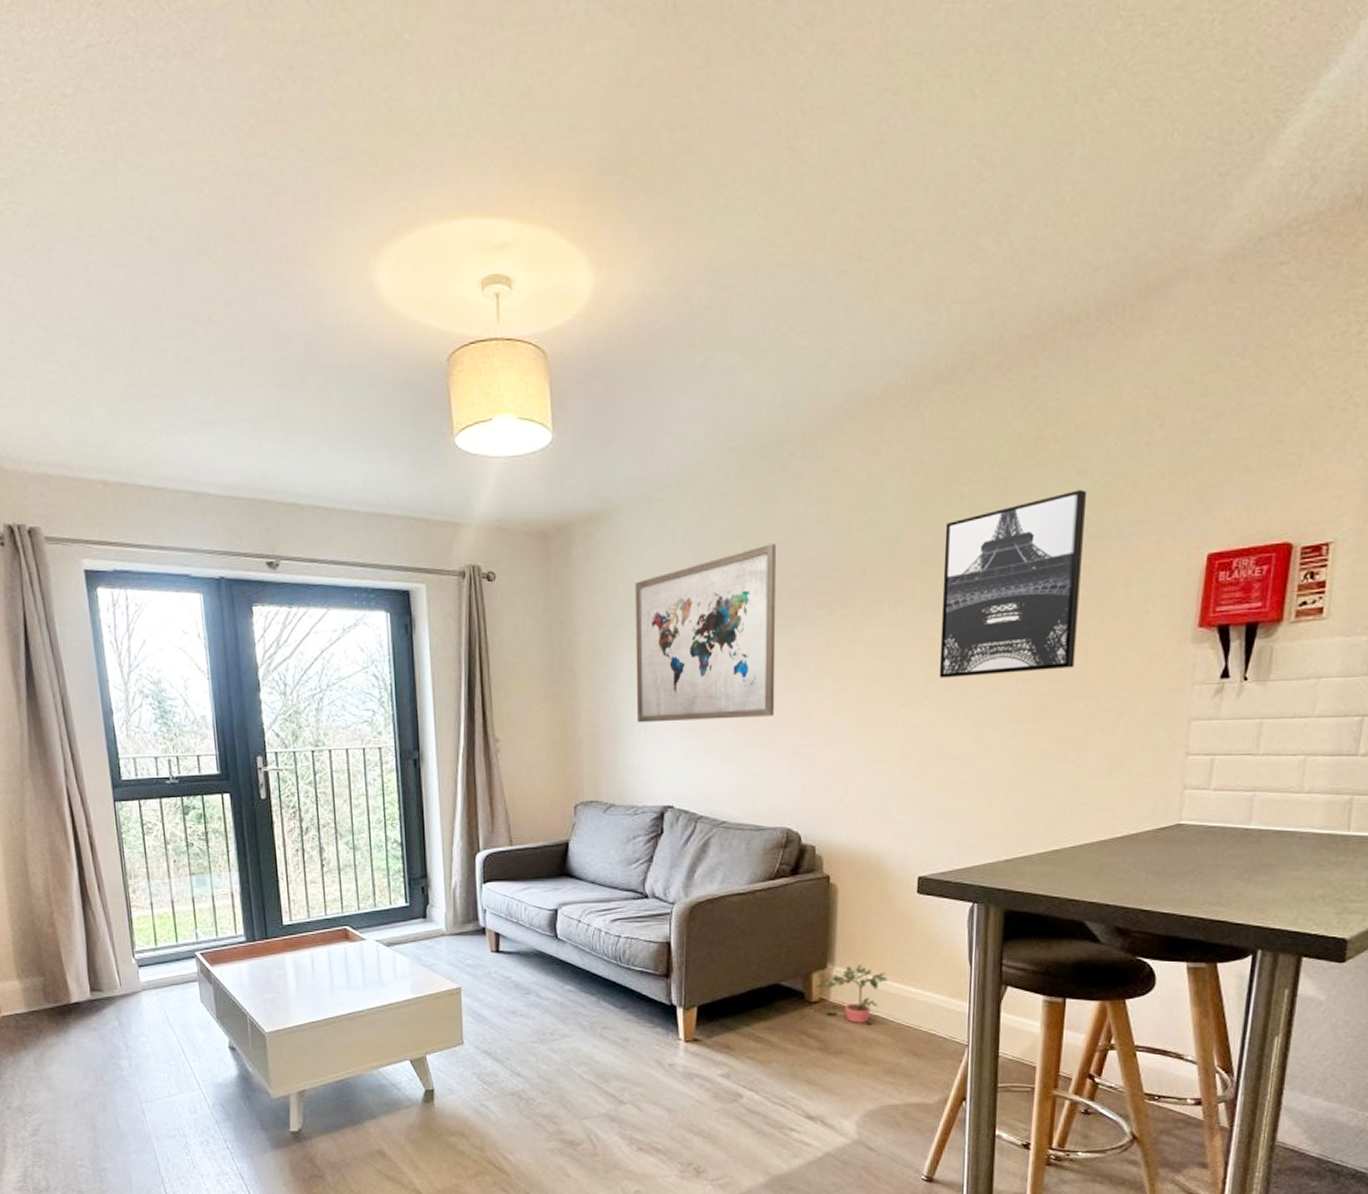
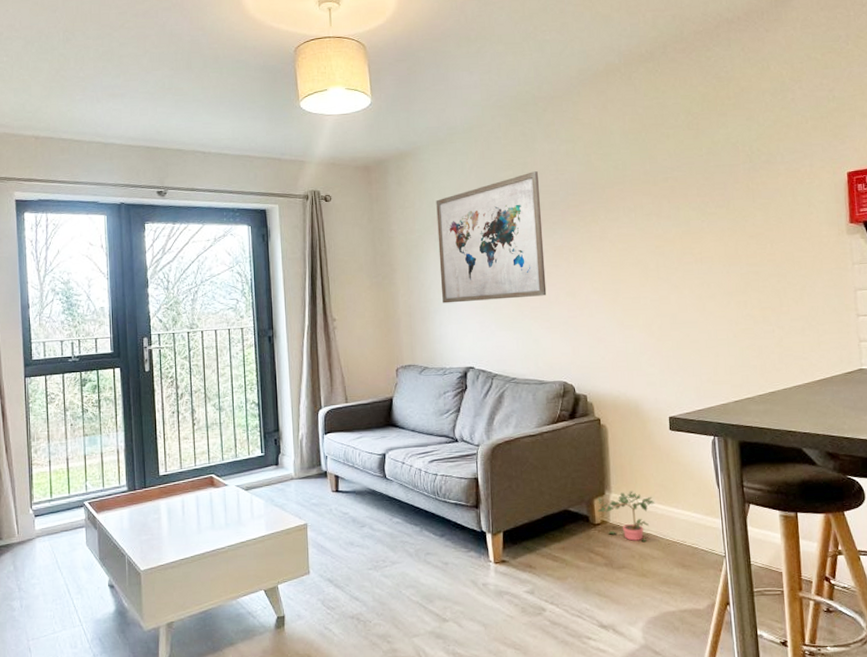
wall art: present [939,489,1088,678] -> none [659,130,765,264]

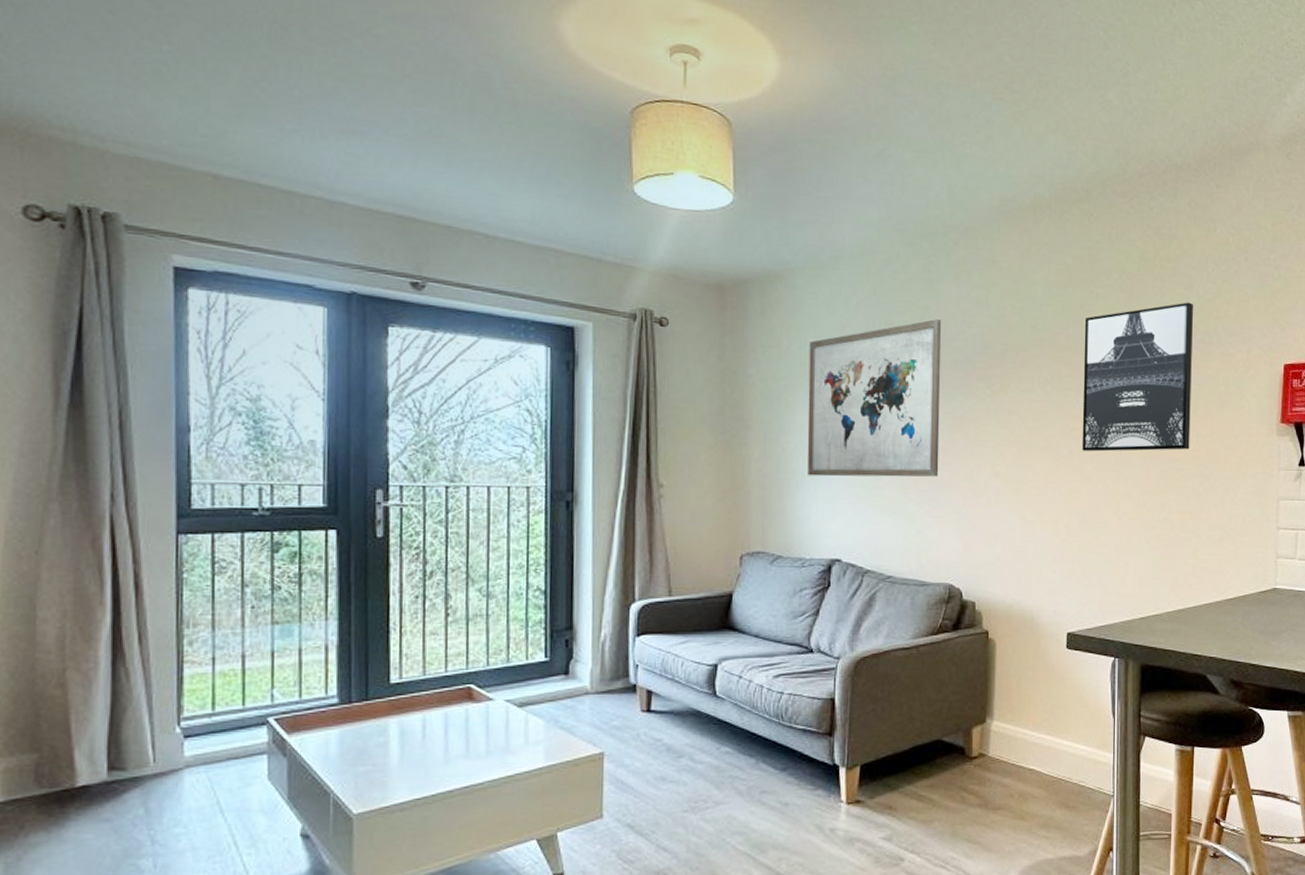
potted plant: present [597,491,654,542] -> none [975,718,1041,778]
wall art: none [659,130,765,264] -> present [1082,302,1194,452]

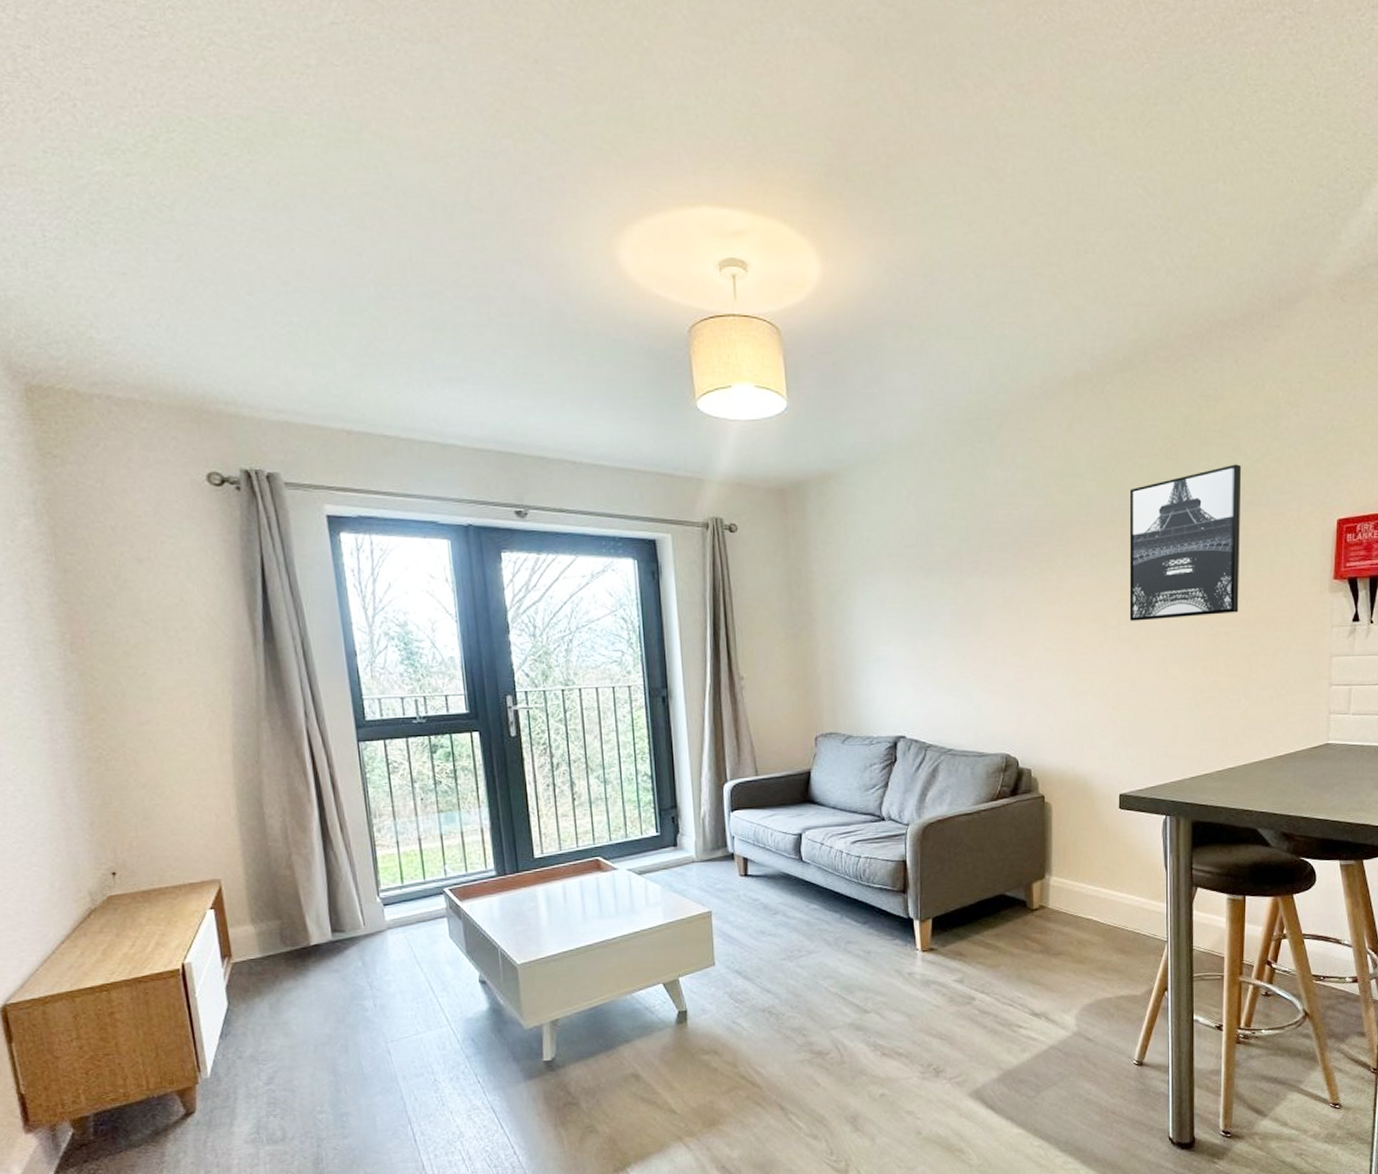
wall art: present [807,319,942,477] -> none [865,504,992,661]

